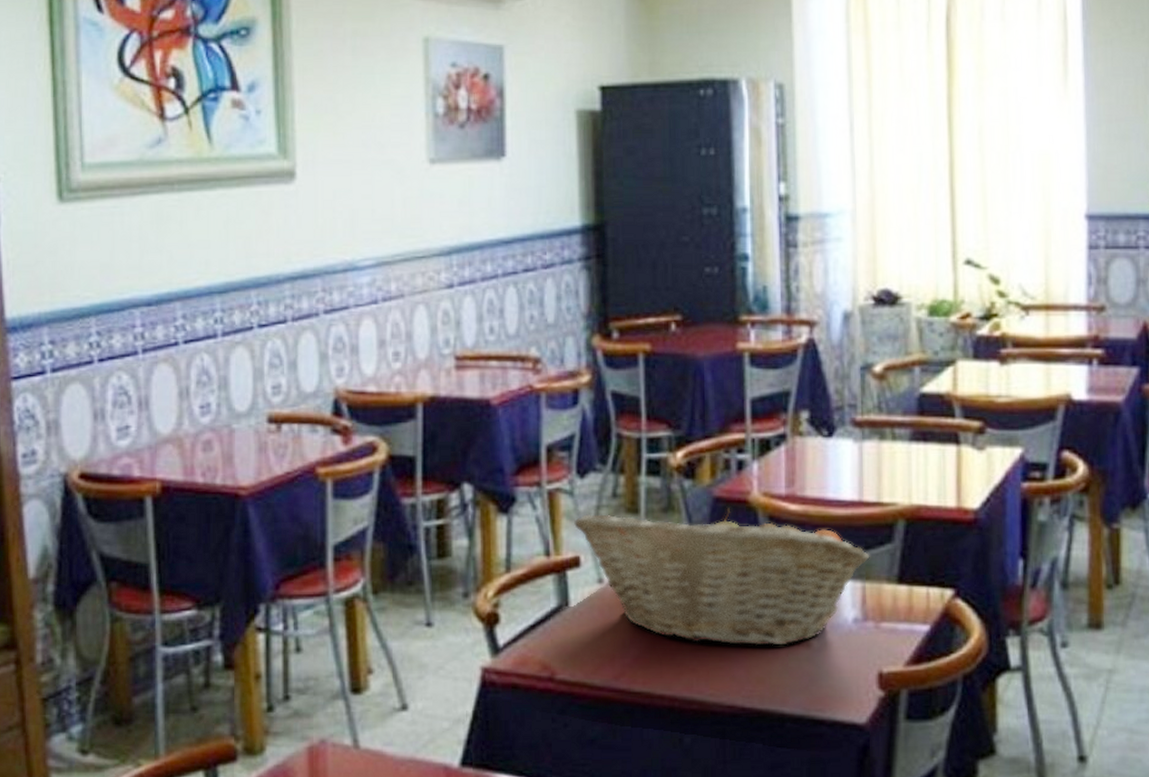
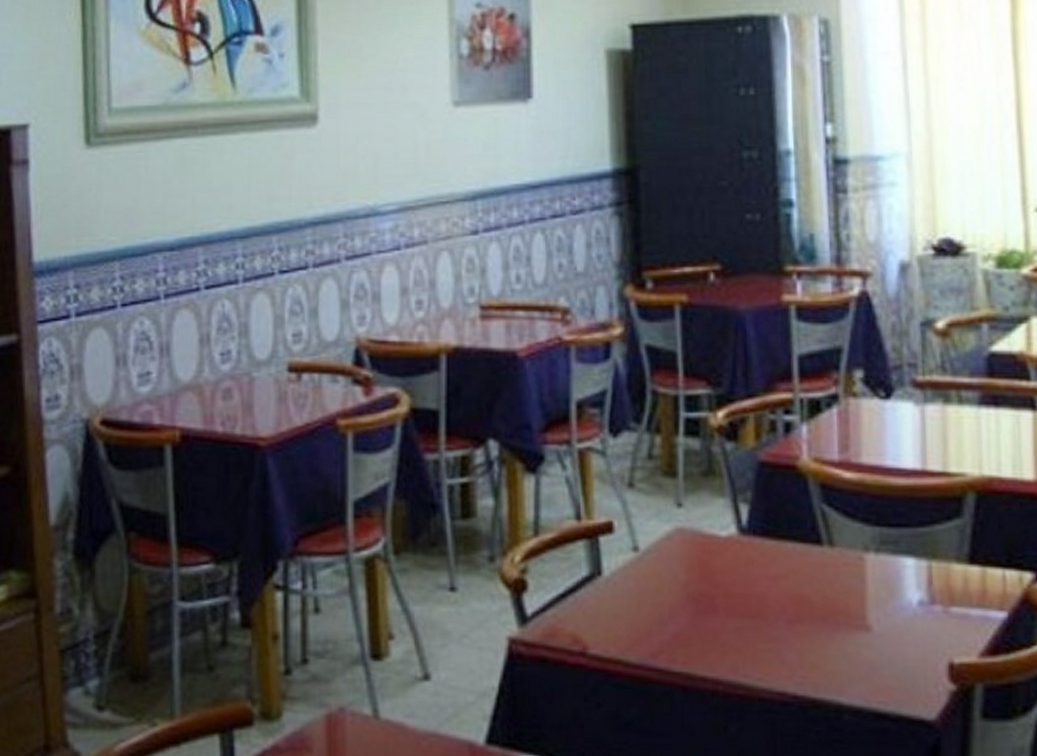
fruit basket: present [573,508,870,646] -> none [605,474,936,628]

